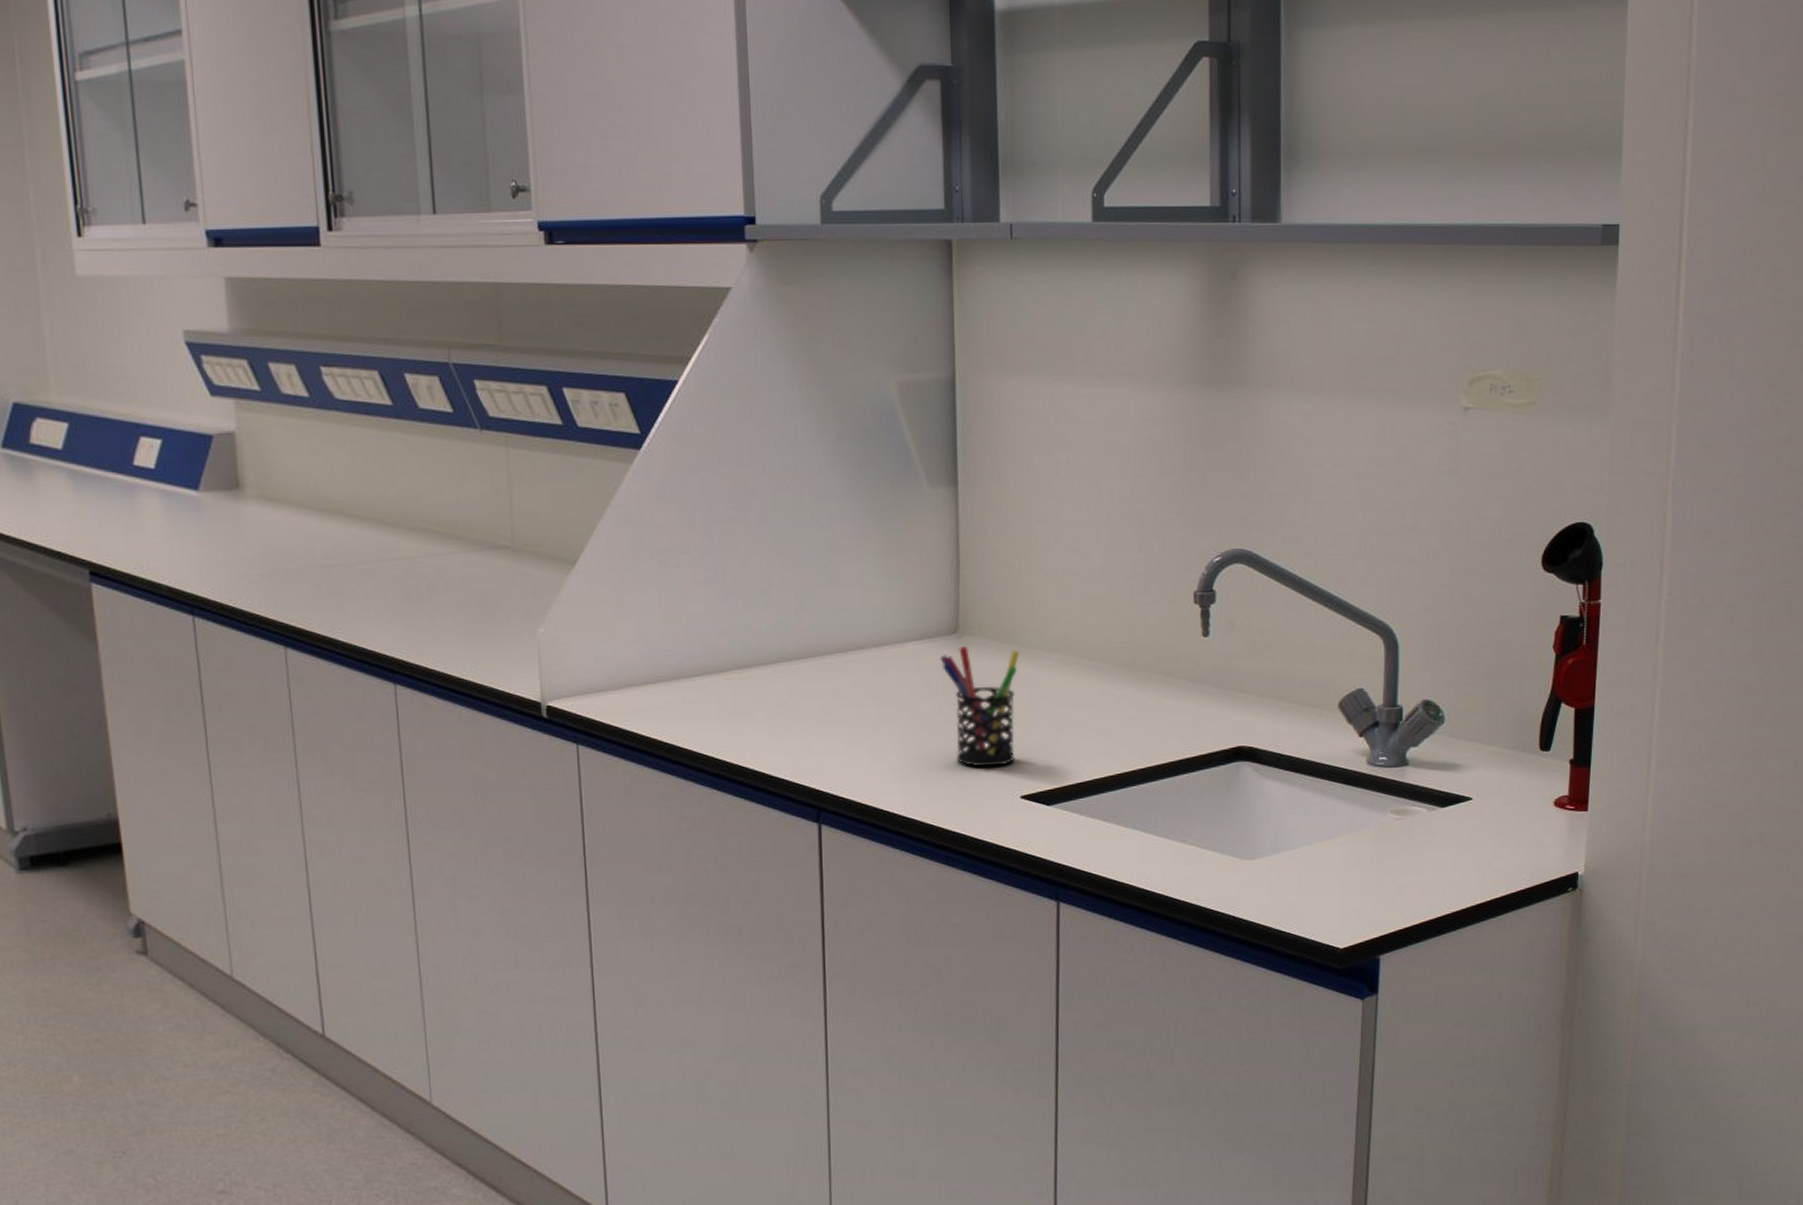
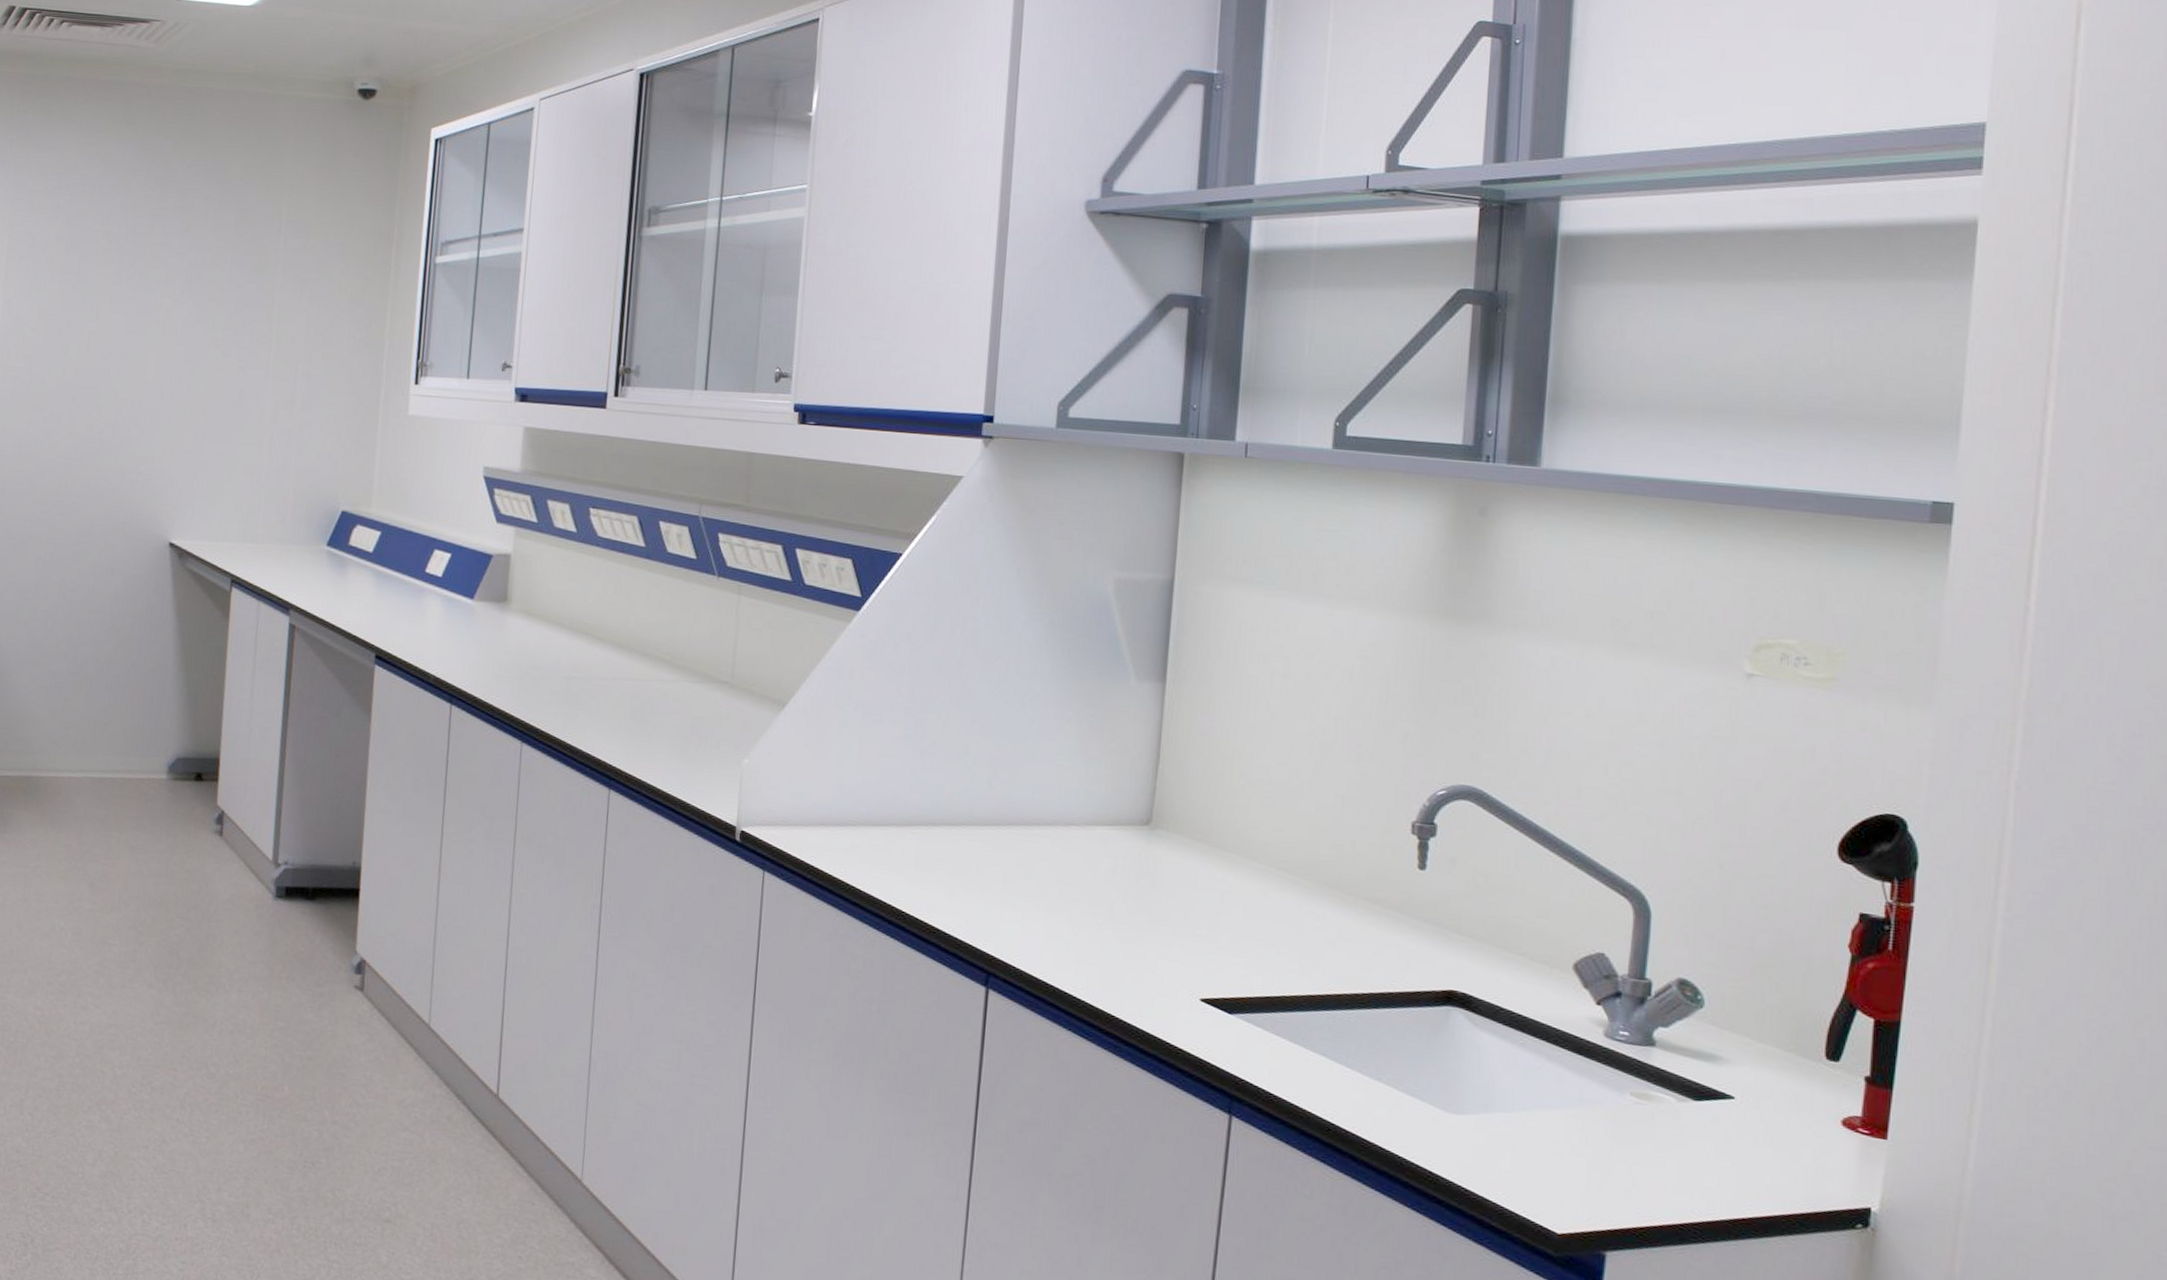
pen holder: present [940,645,1019,767] -> none [1129,838,1213,964]

